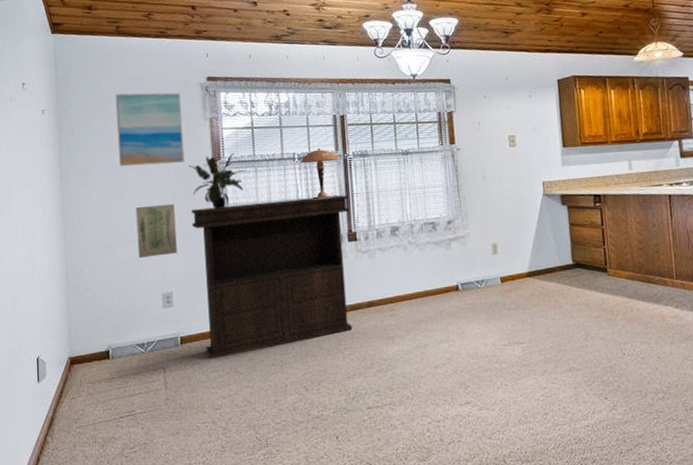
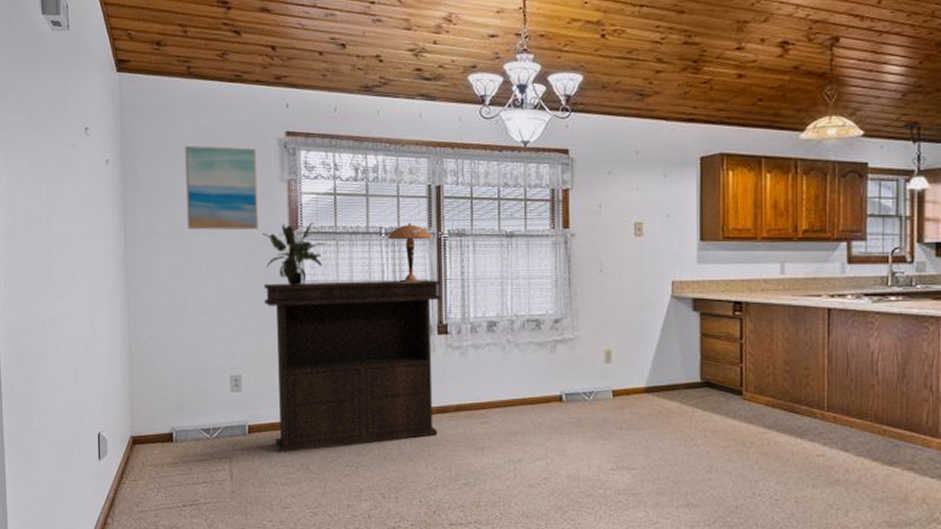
wall art: present [135,203,177,258] -> none [204,276,248,334]

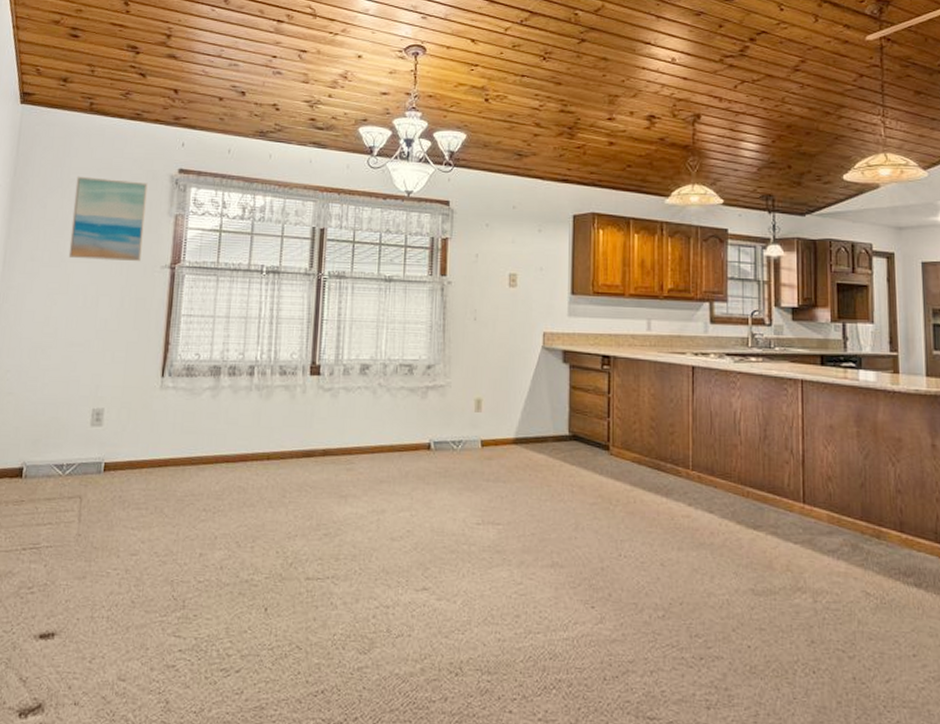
potted plant: present [263,222,326,286] -> none [144,256,206,319]
console table: present [264,279,441,453] -> none [131,315,318,495]
table lamp: present [387,223,433,282] -> none [268,263,313,321]

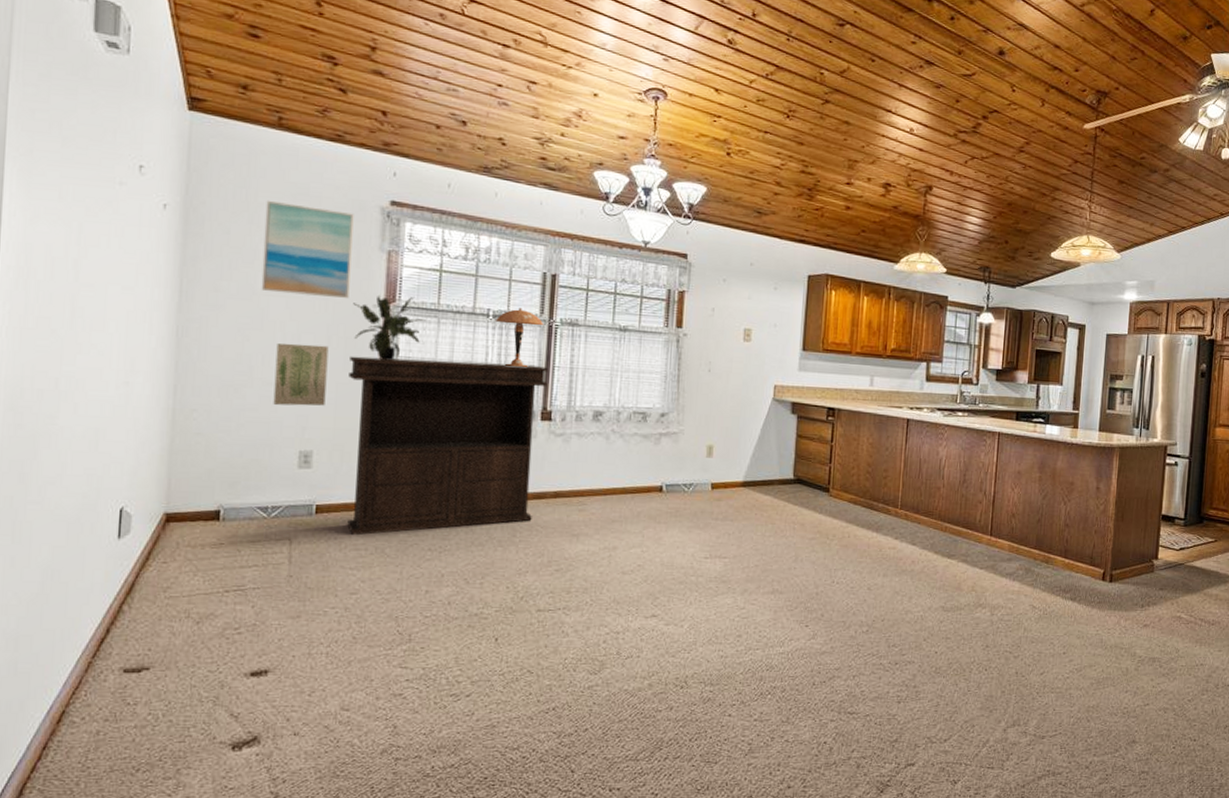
wall art: none [73,305,122,365] -> present [273,343,329,406]
console table: none [131,315,318,495] -> present [347,356,549,536]
potted plant: none [144,256,206,319] -> present [353,294,426,361]
table lamp: none [268,263,313,321] -> present [495,308,544,367]

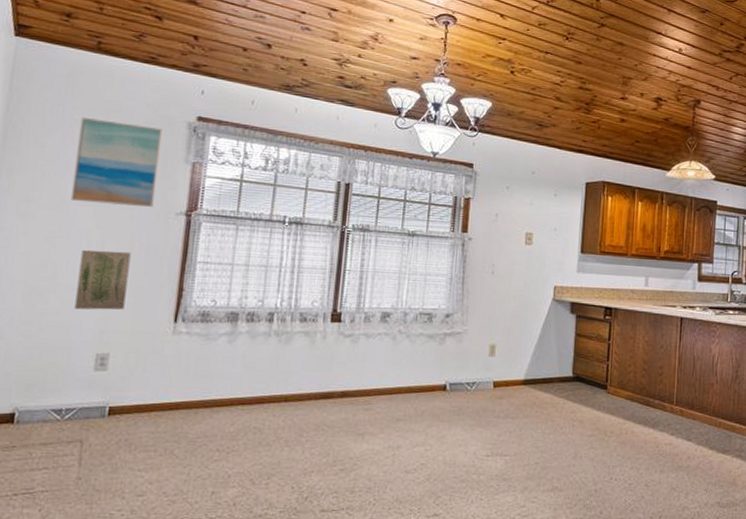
console table: present [347,356,549,536] -> none [138,261,340,437]
potted plant: present [353,294,426,361] -> none [156,203,225,266]
table lamp: present [495,308,544,367] -> none [290,215,337,271]

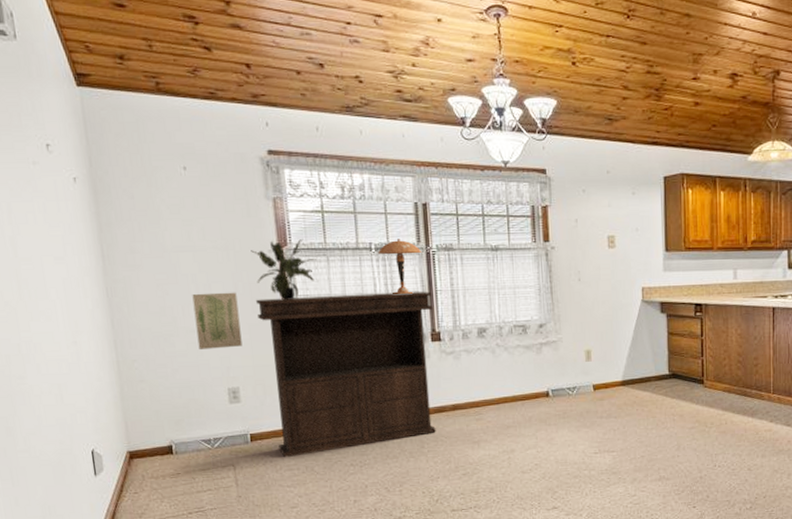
wall art: present [70,116,163,208] -> none [159,163,246,248]
console table: none [138,261,340,437] -> present [256,291,436,458]
potted plant: none [156,203,225,266] -> present [251,239,317,301]
table lamp: none [290,215,337,271] -> present [377,239,422,294]

